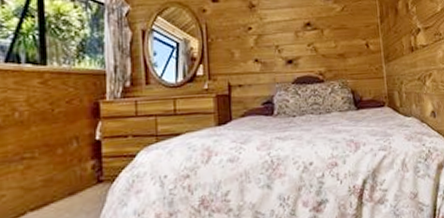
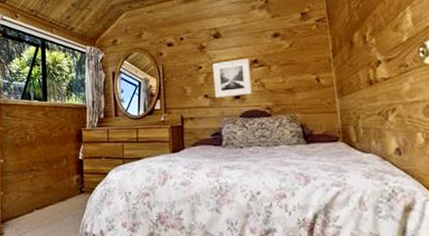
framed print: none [263,21,305,62] -> present [212,59,252,98]

